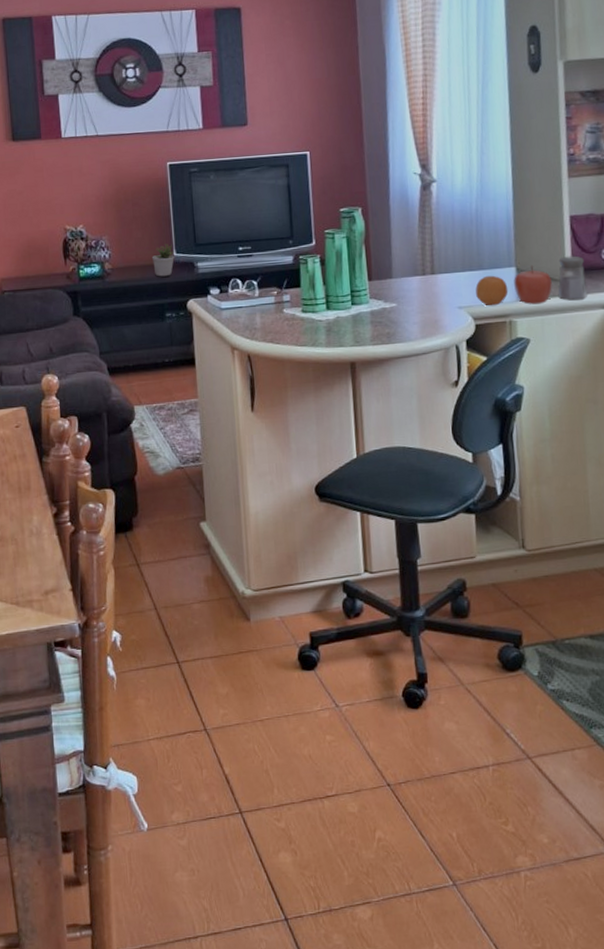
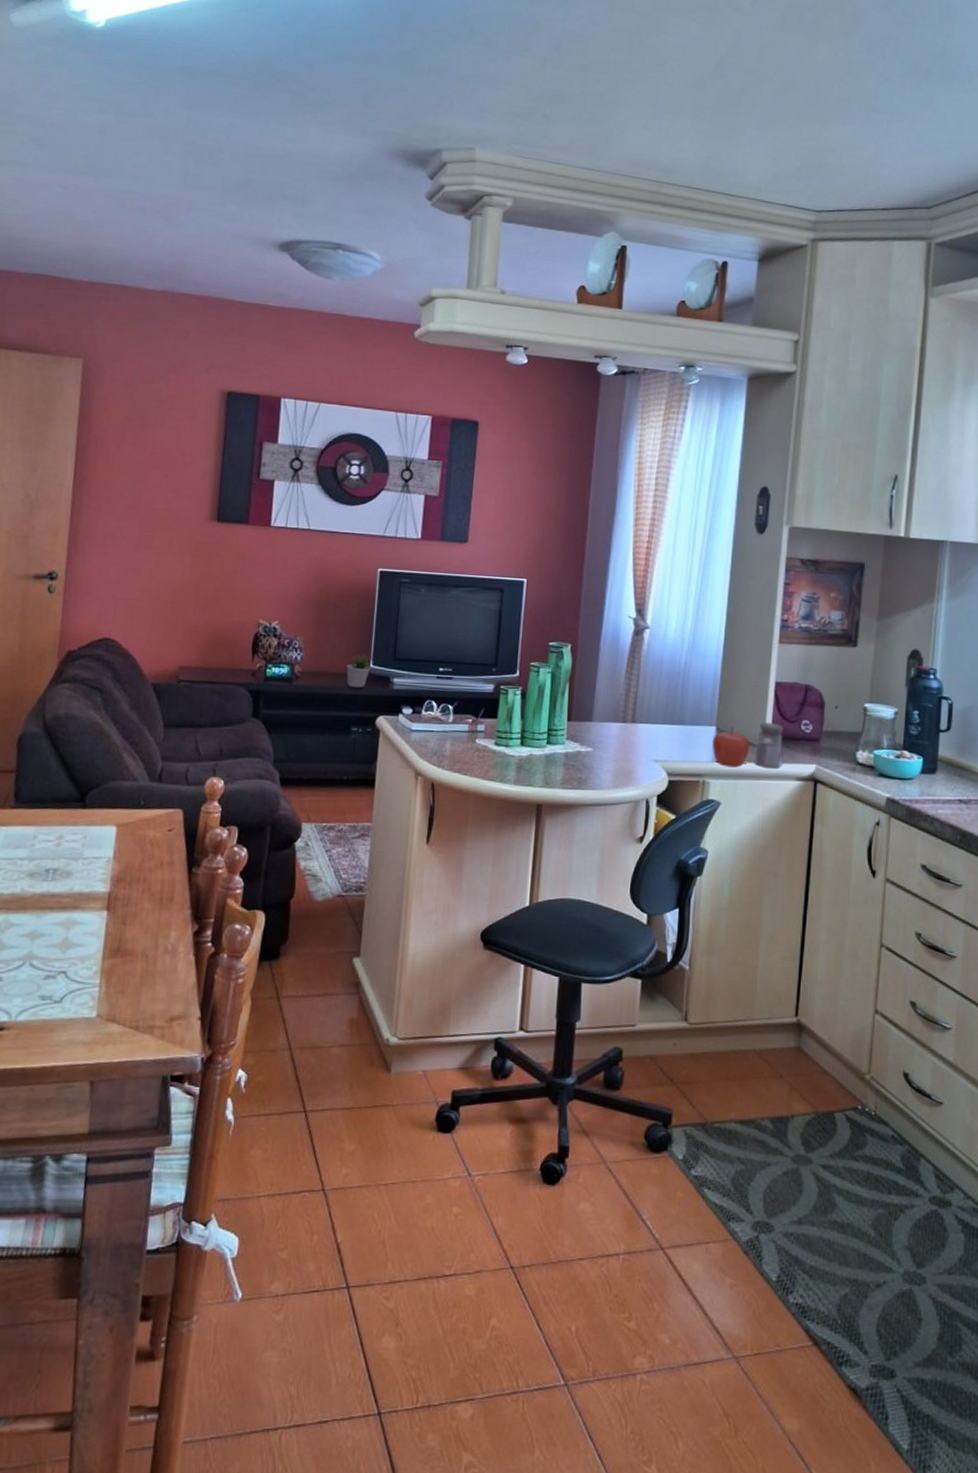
fruit: present [475,275,509,306] -> none [673,731,706,764]

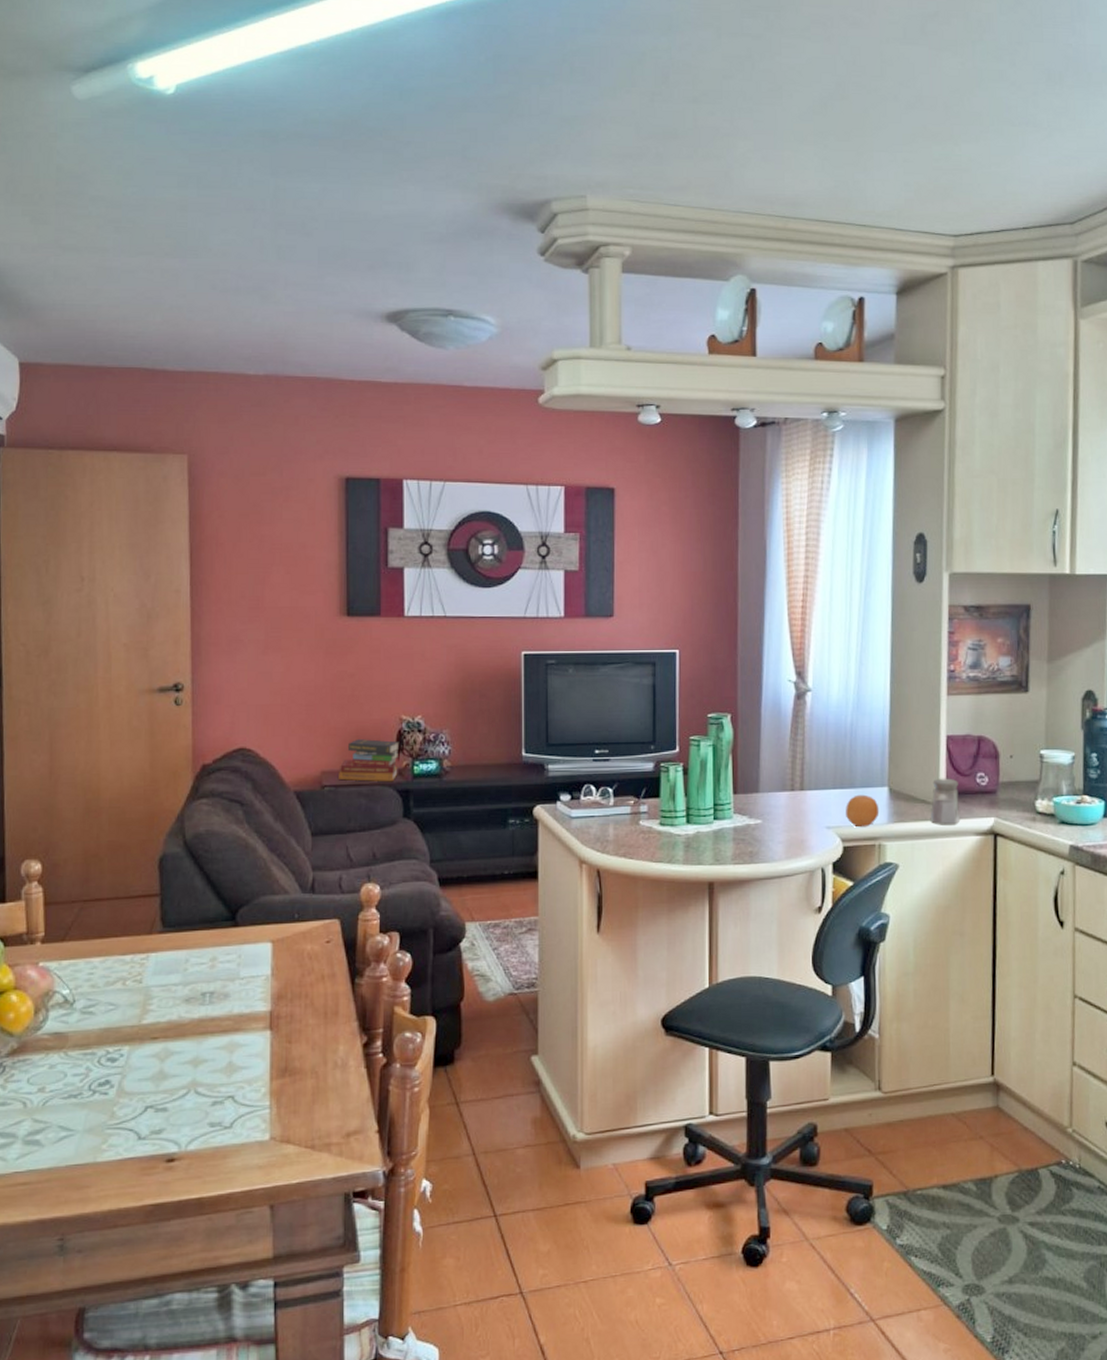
books: none [194,639,254,682] -> present [339,739,398,782]
potted plant: present [346,653,371,690] -> none [497,742,523,780]
fruit: none [673,731,706,764] -> present [846,794,880,828]
fruit: present [712,726,750,768] -> none [886,785,925,828]

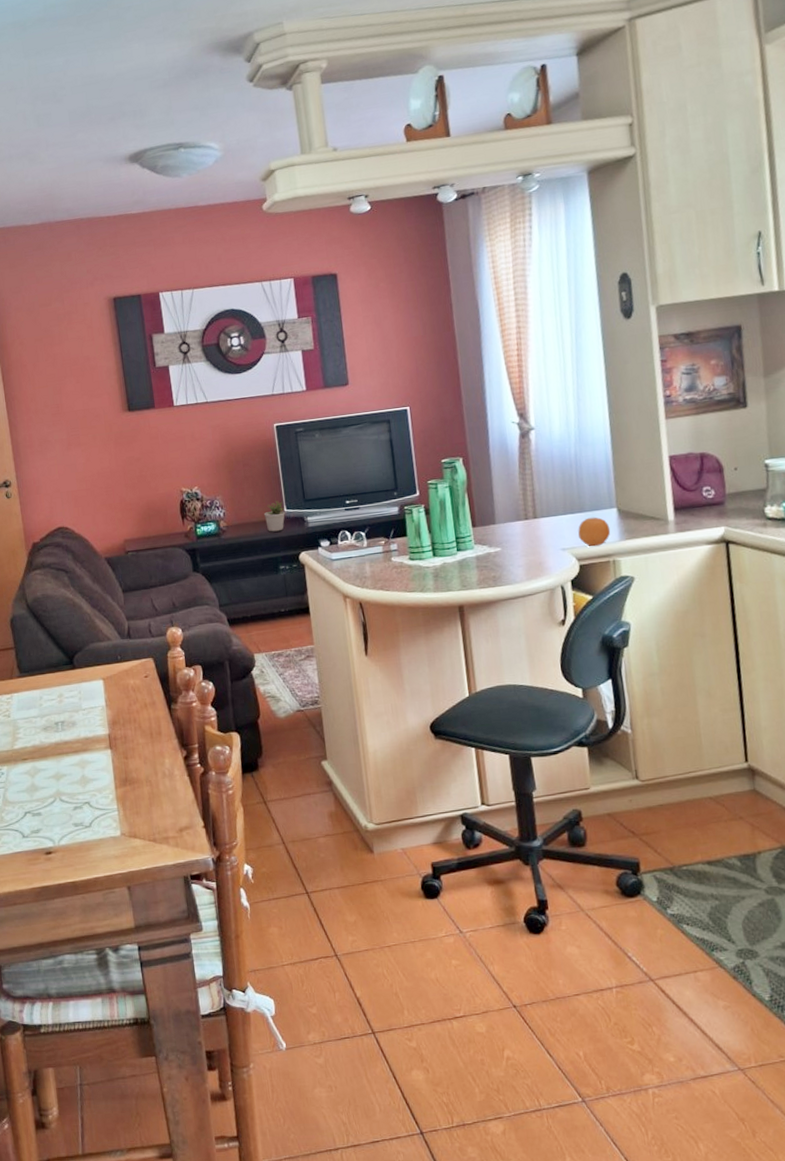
books: present [339,739,398,782] -> none [137,509,185,546]
potted plant: none [497,742,523,780] -> present [263,500,285,533]
salt shaker: present [930,778,961,827] -> none [659,494,691,539]

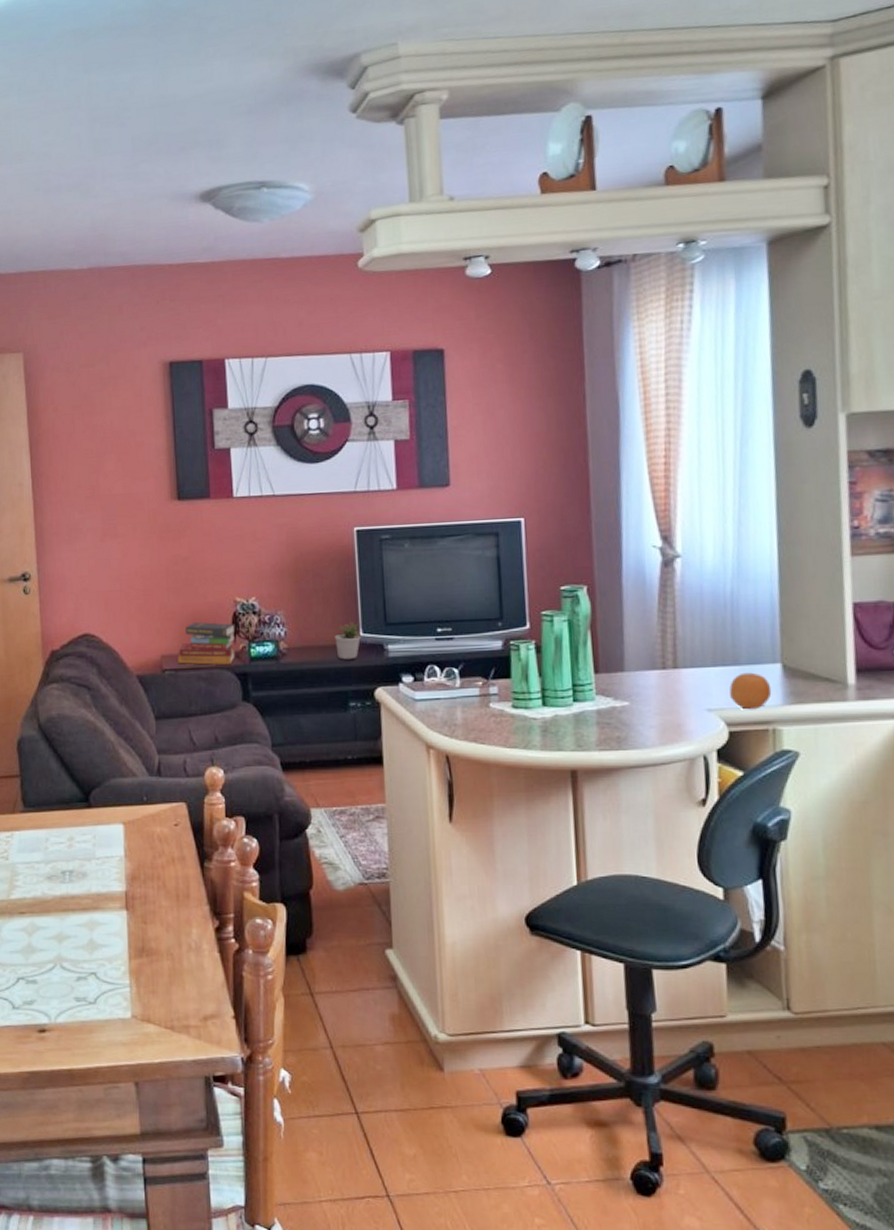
books: none [137,509,185,546] -> present [178,622,236,665]

